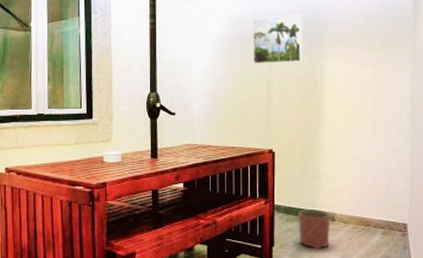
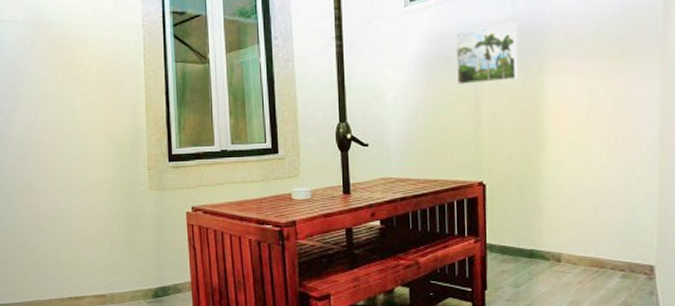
planter: present [298,210,330,250] -> none [515,249,555,294]

